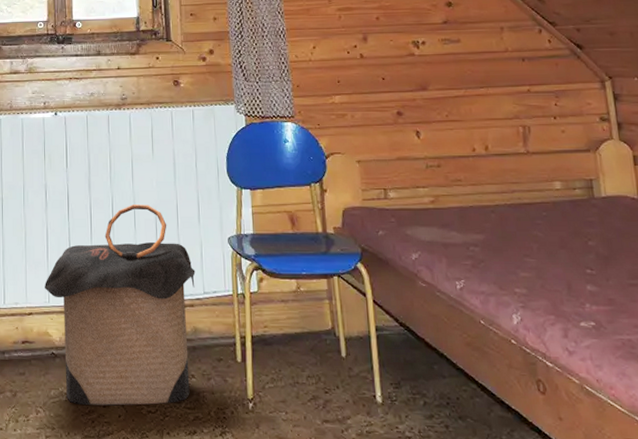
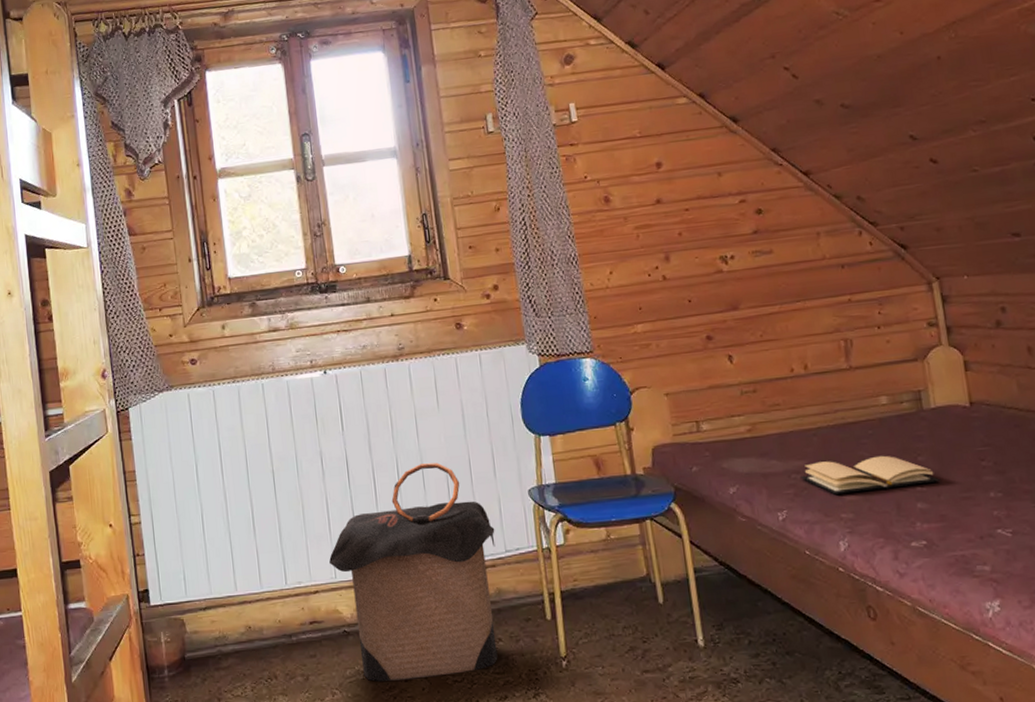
book: none [478,237,610,270] -> present [801,455,941,495]

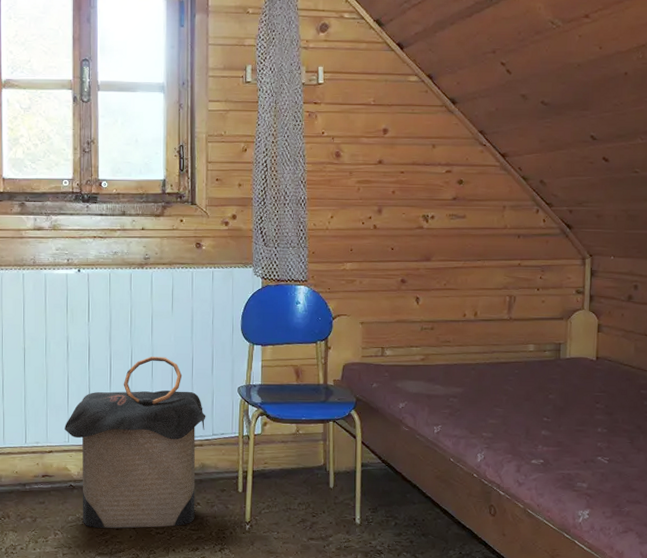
book: present [801,455,941,495] -> none [457,390,563,418]

